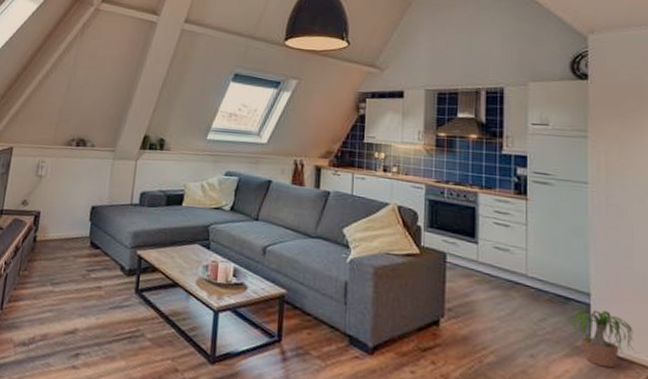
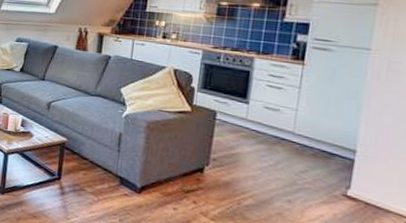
potted plant: present [570,308,636,369] -> none [330,163,396,216]

